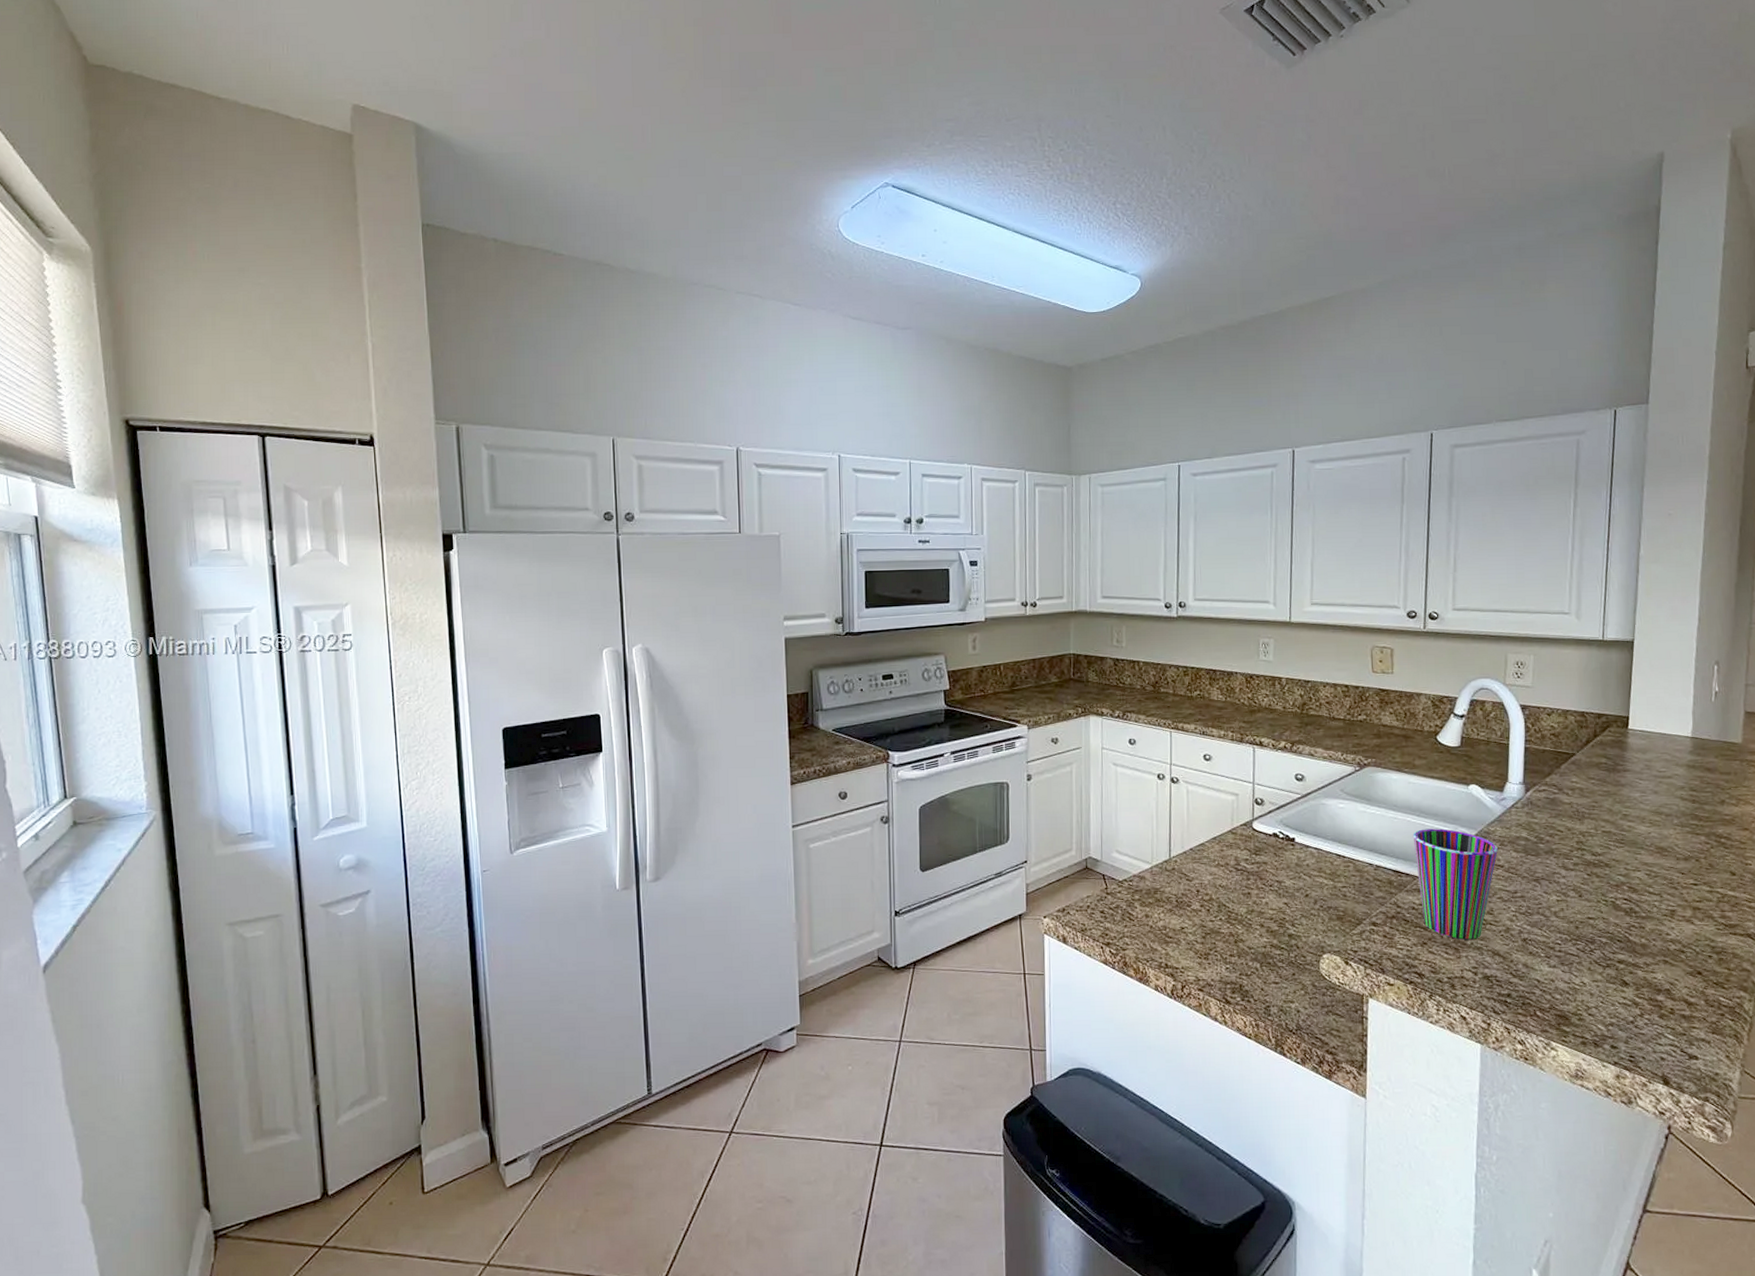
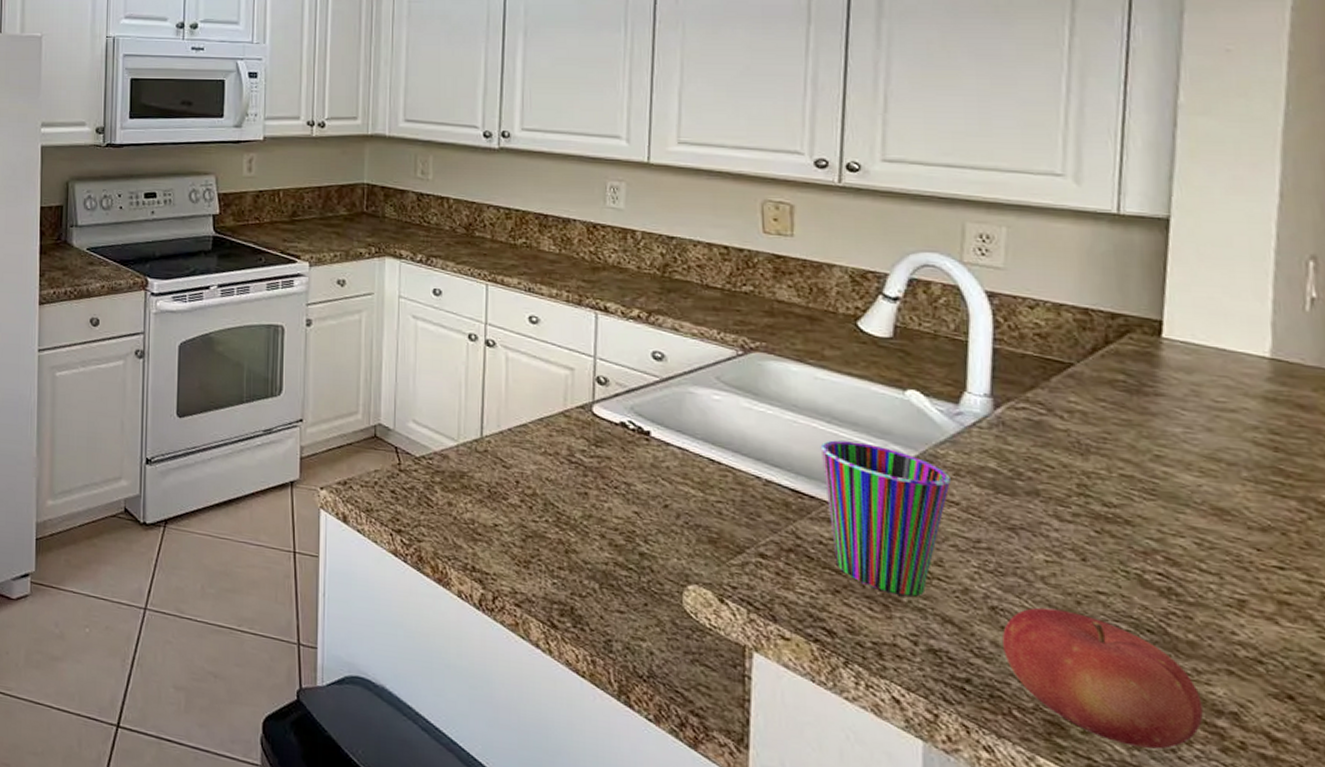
fruit: none [1530,934,1650,1024] -> present [1003,607,1203,750]

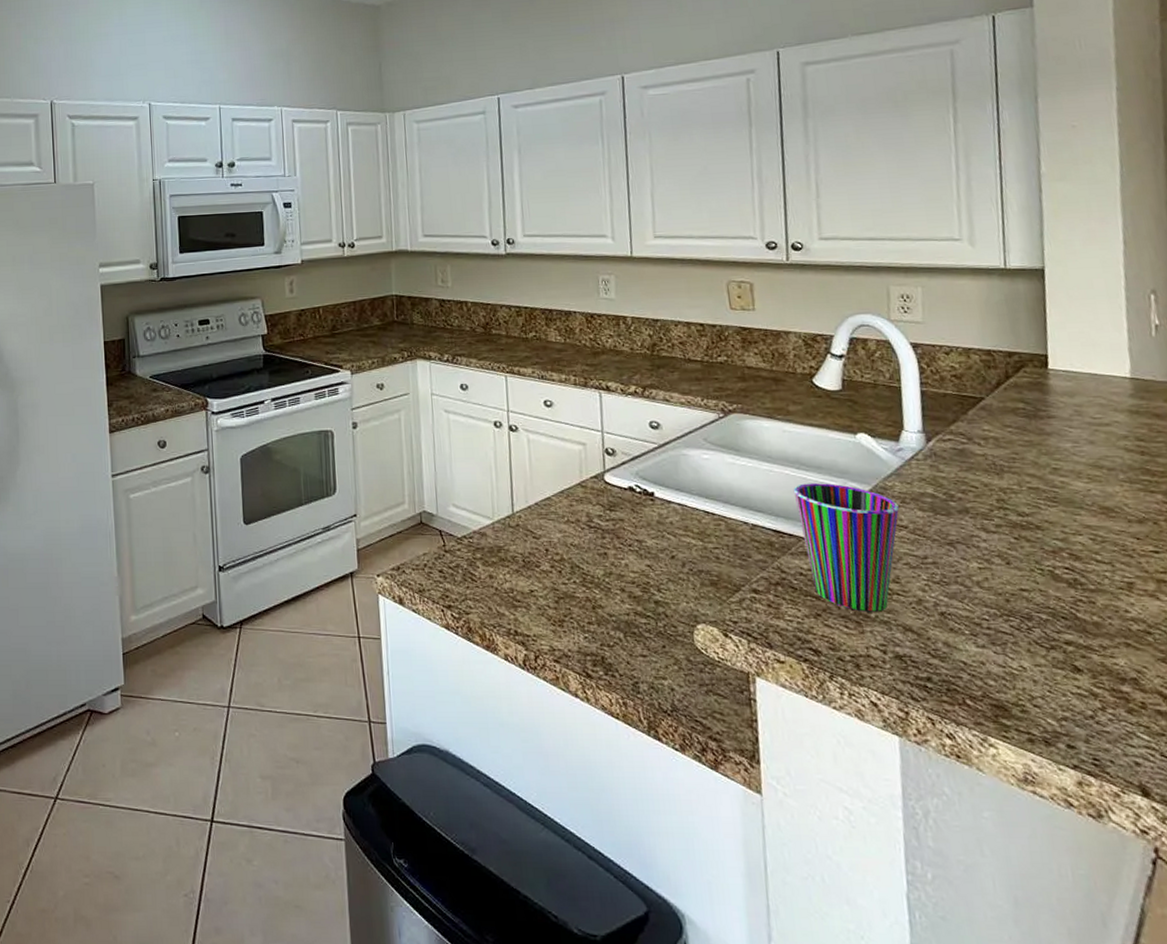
fruit: present [1003,607,1203,750] -> none [952,608,1112,718]

